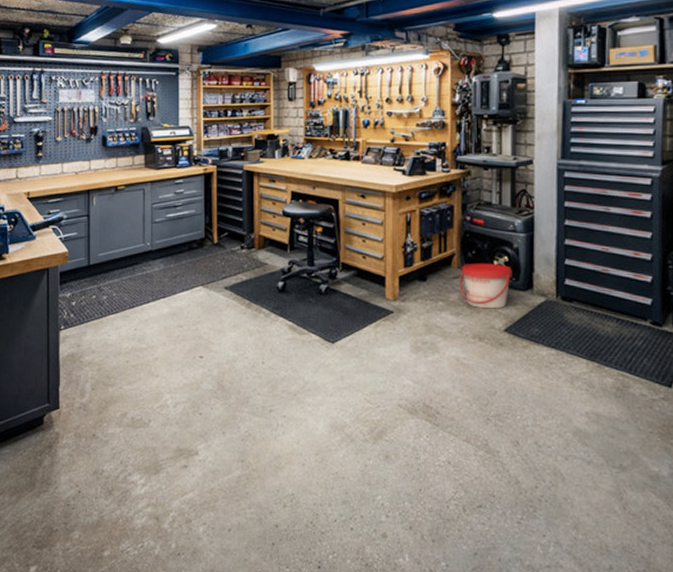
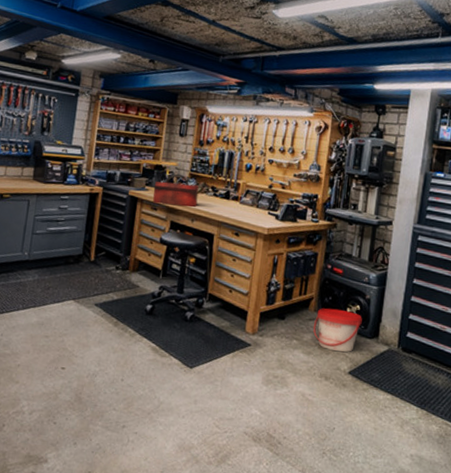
toolbox: none [269,140,317,175] -> present [153,173,199,208]

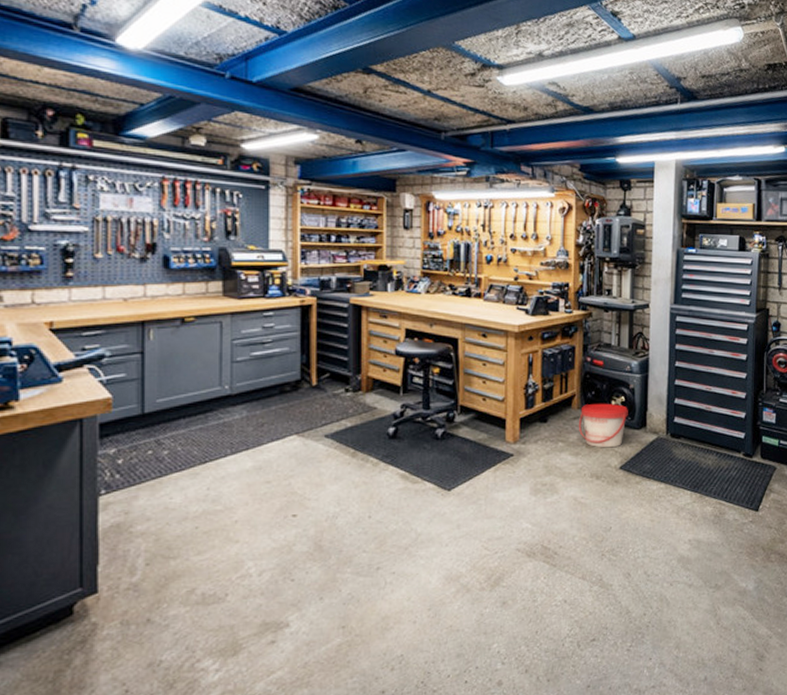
toolbox: present [153,173,199,208] -> none [380,273,435,311]

